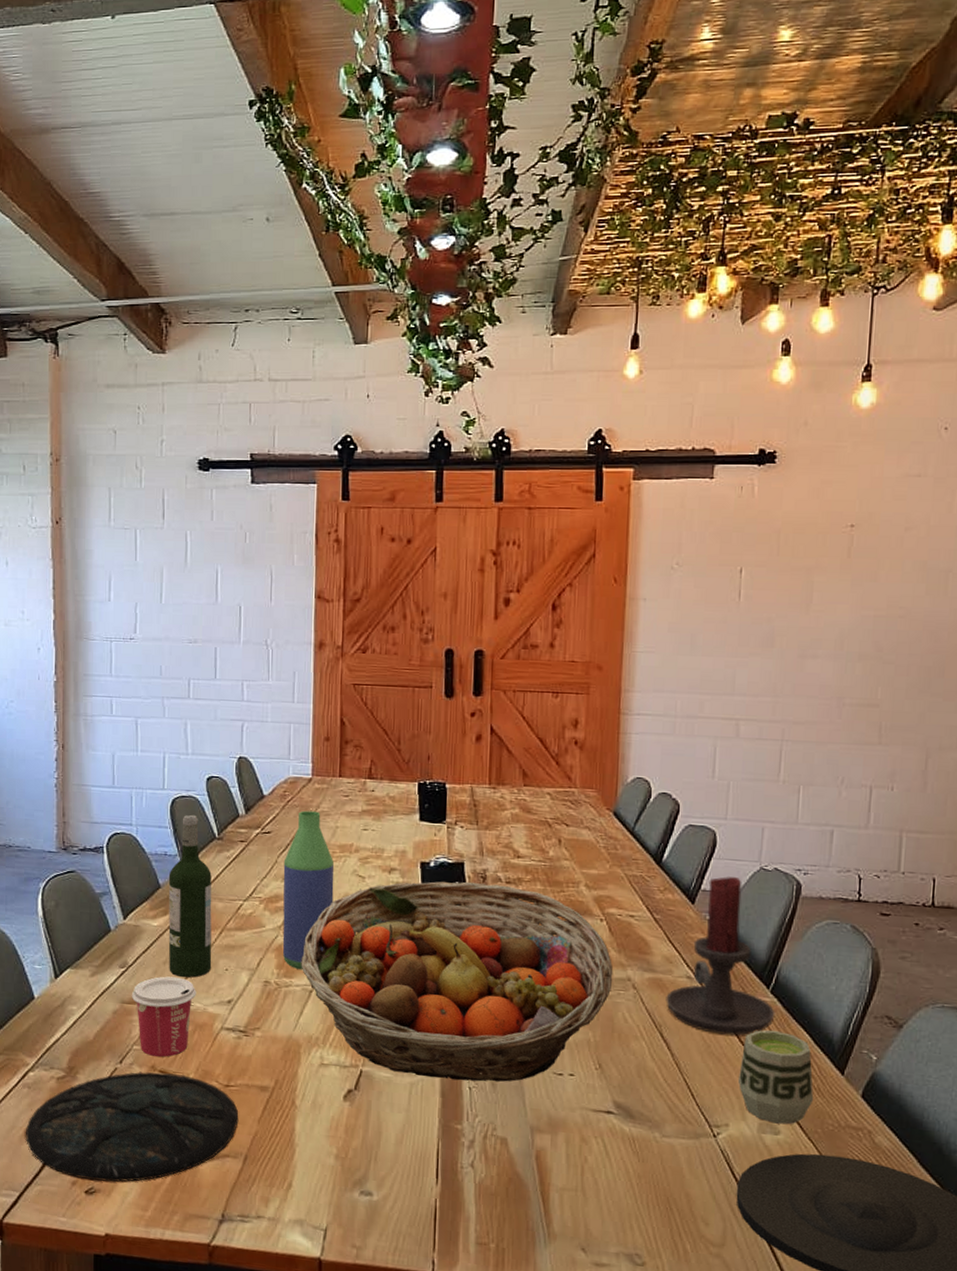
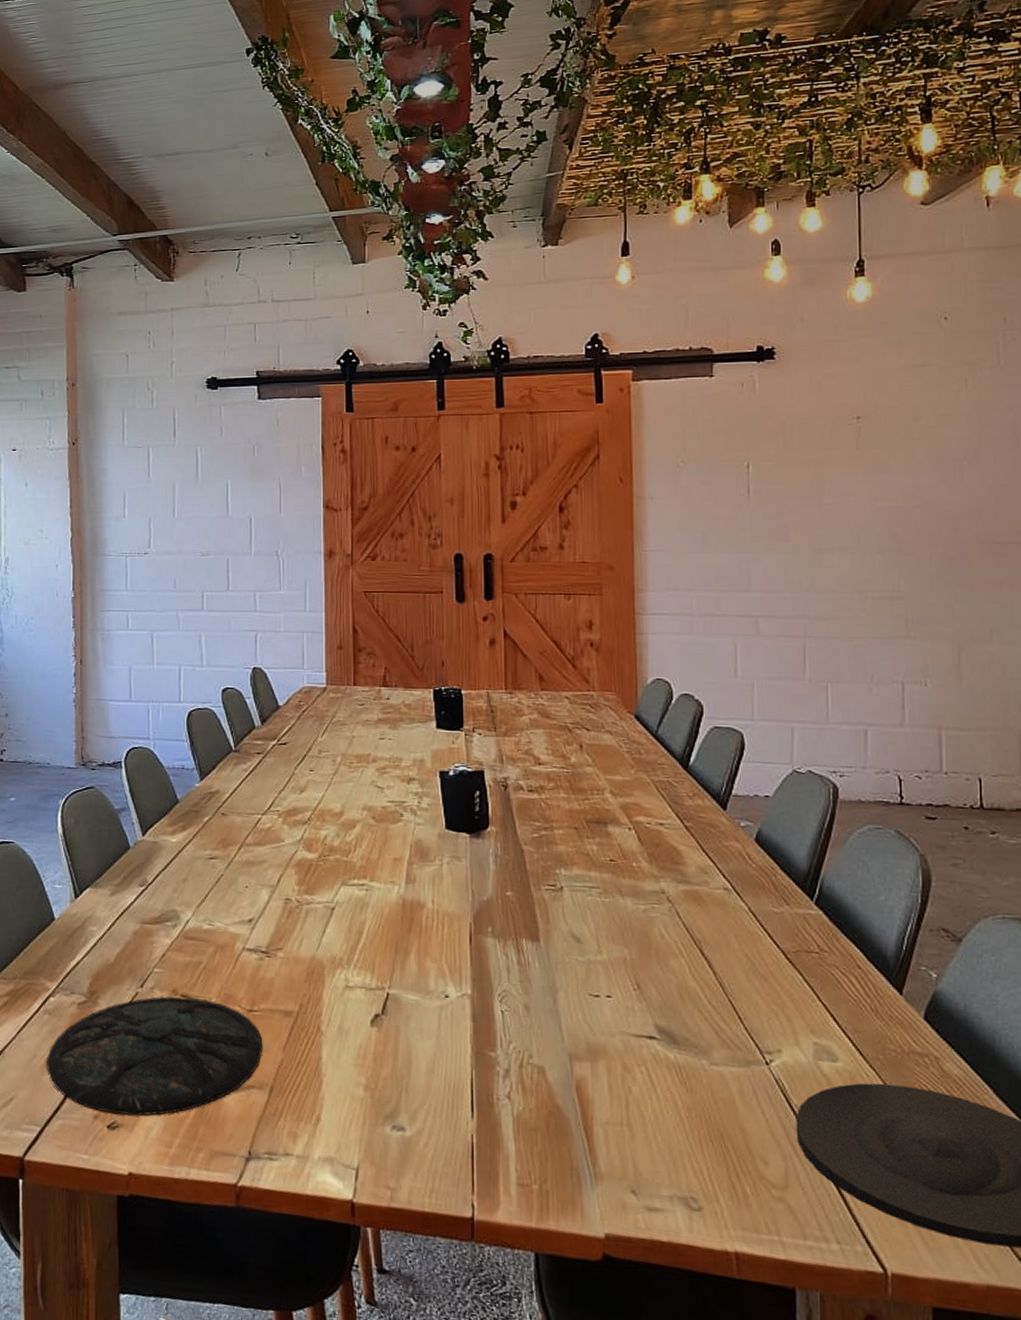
cup: present [131,976,196,1057] -> none [151,894,217,981]
wine bottle: present [168,814,212,978] -> none [186,727,232,896]
bottle: present [282,810,335,970] -> none [301,720,353,887]
fruit basket: present [301,881,614,1082] -> none [322,790,646,1005]
candle holder: present [666,876,775,1036] -> none [703,780,822,952]
cup: present [738,1030,814,1125] -> none [788,945,872,1050]

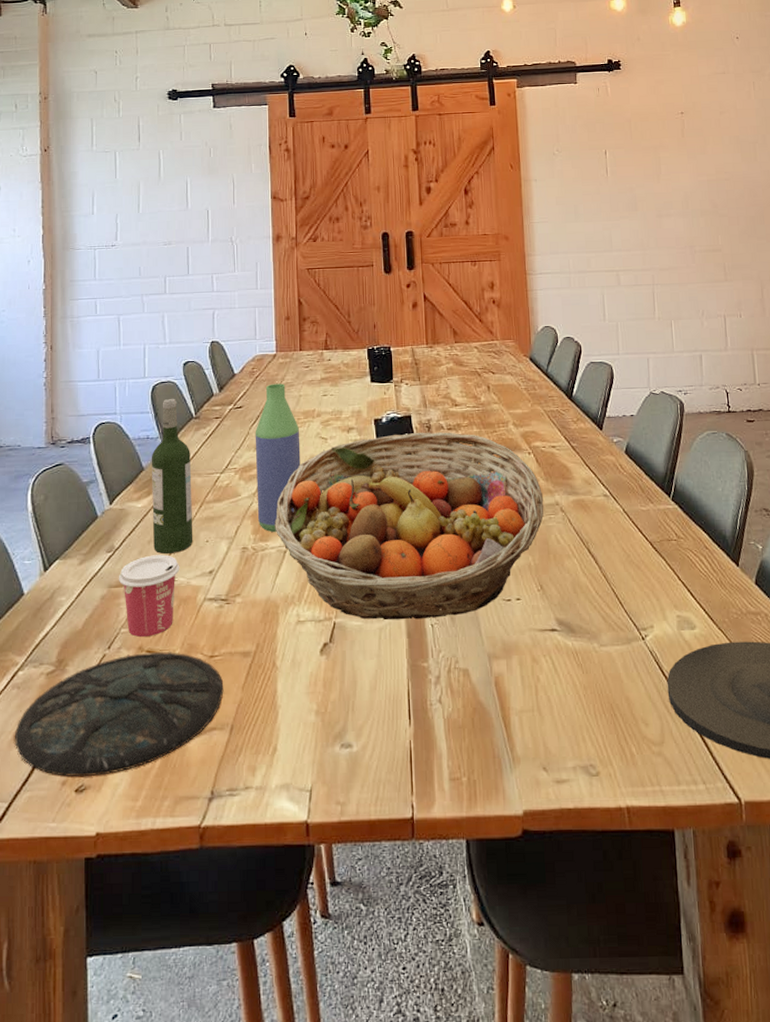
cup: none [151,894,217,981] -> present [118,555,180,637]
wine bottle: none [186,727,232,896] -> present [151,398,193,555]
bottle: none [301,720,353,887] -> present [255,383,301,533]
fruit basket: none [322,790,646,1005] -> present [274,432,544,620]

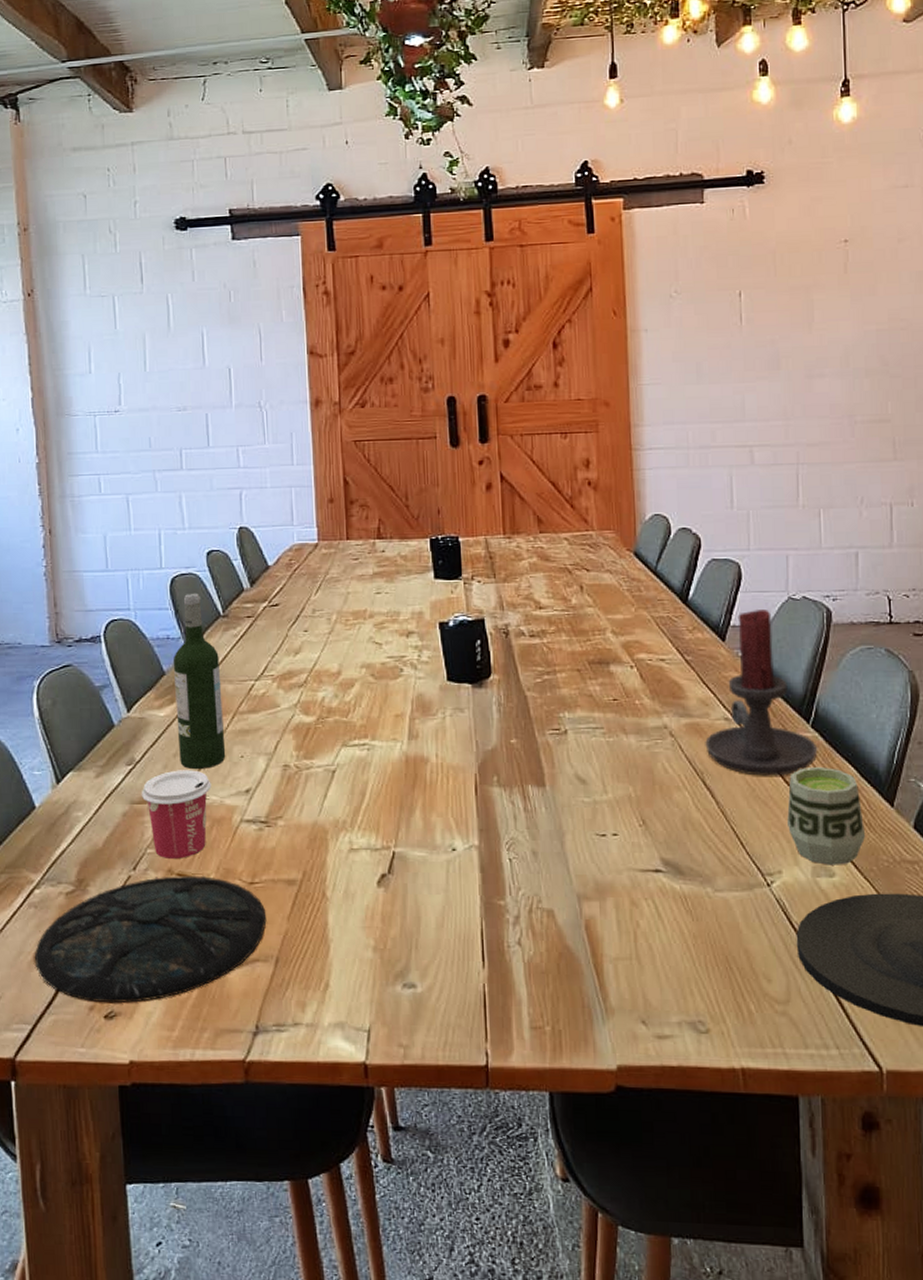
bottle: present [255,383,301,533] -> none [294,578,351,750]
fruit basket: present [274,432,544,620] -> none [321,638,649,853]
candle holder: none [589,403,678,543] -> present [705,610,818,776]
cup: none [656,533,719,619] -> present [787,766,866,865]

